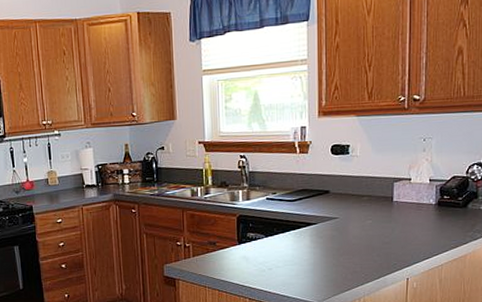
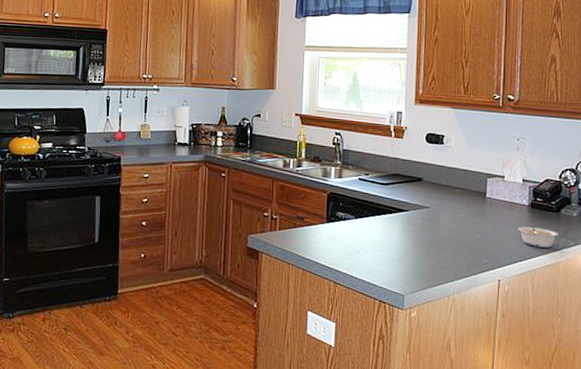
legume: none [425,220,465,243] -> present [518,222,558,248]

